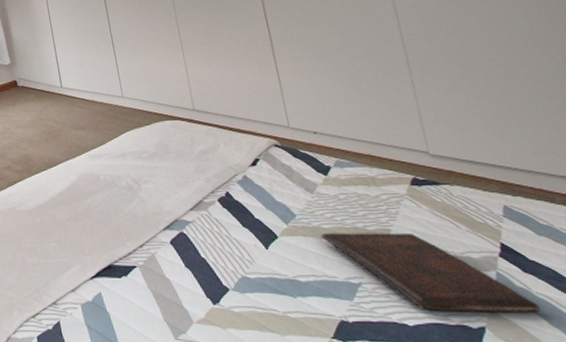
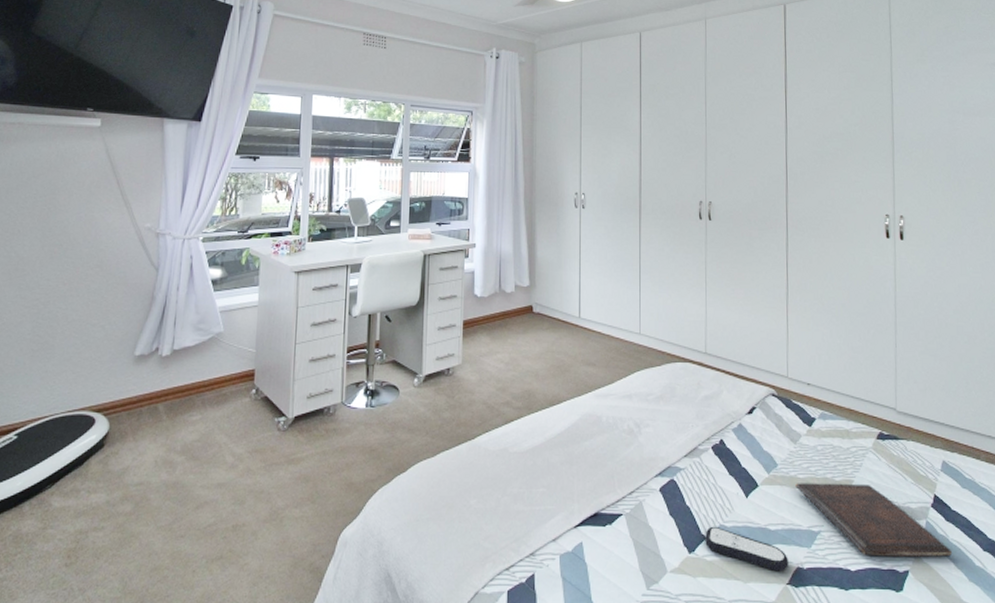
remote control: none [227,277,330,325] -> present [705,526,789,572]

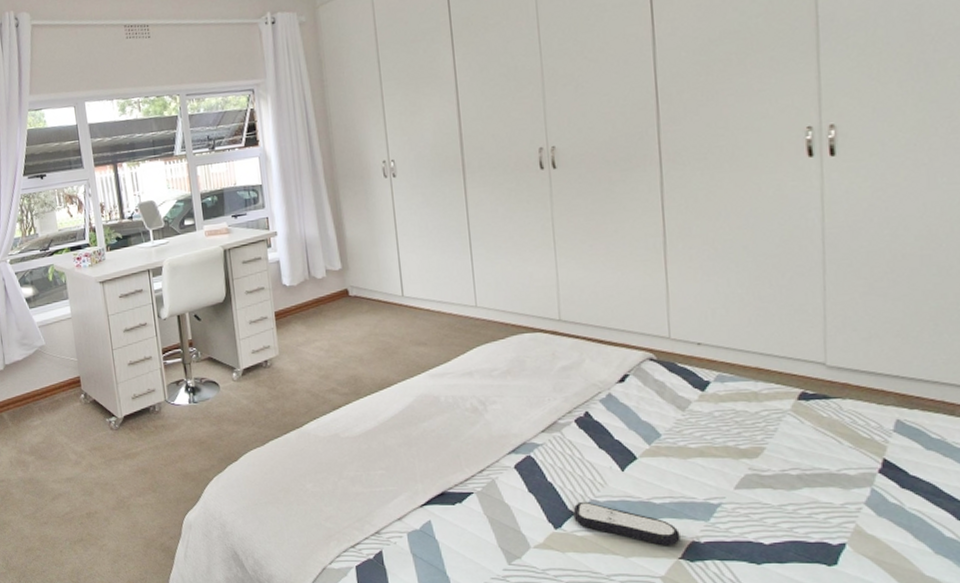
book: present [795,483,952,557] -> none [685,450,909,529]

